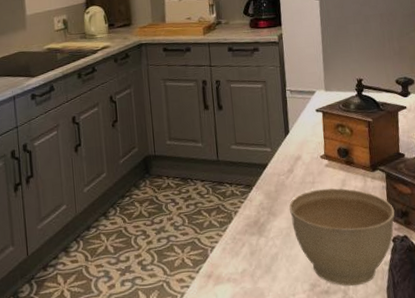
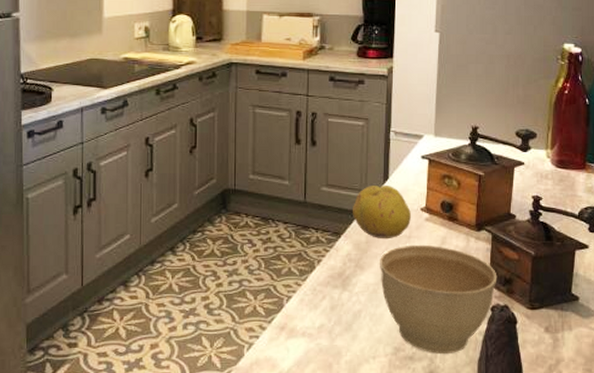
fruit: none [260,138,313,187] -> present [353,184,411,238]

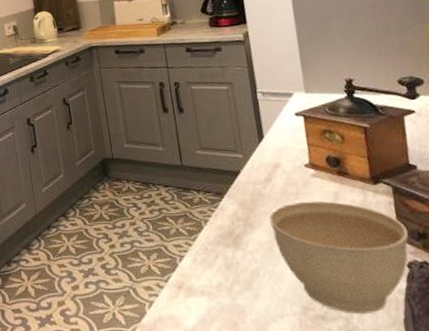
fruit: present [353,184,411,238] -> none [231,144,296,197]

